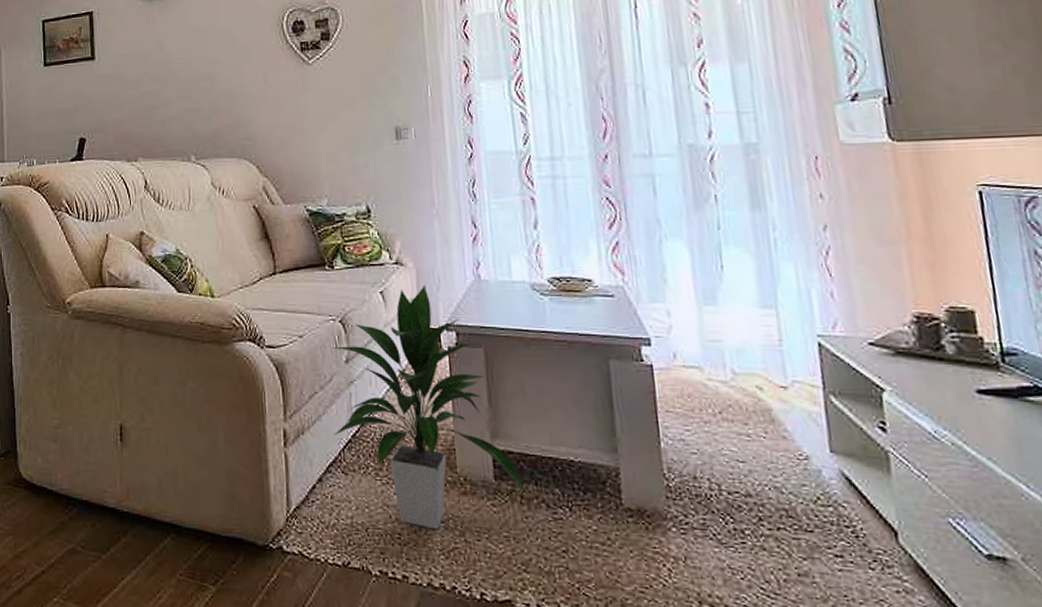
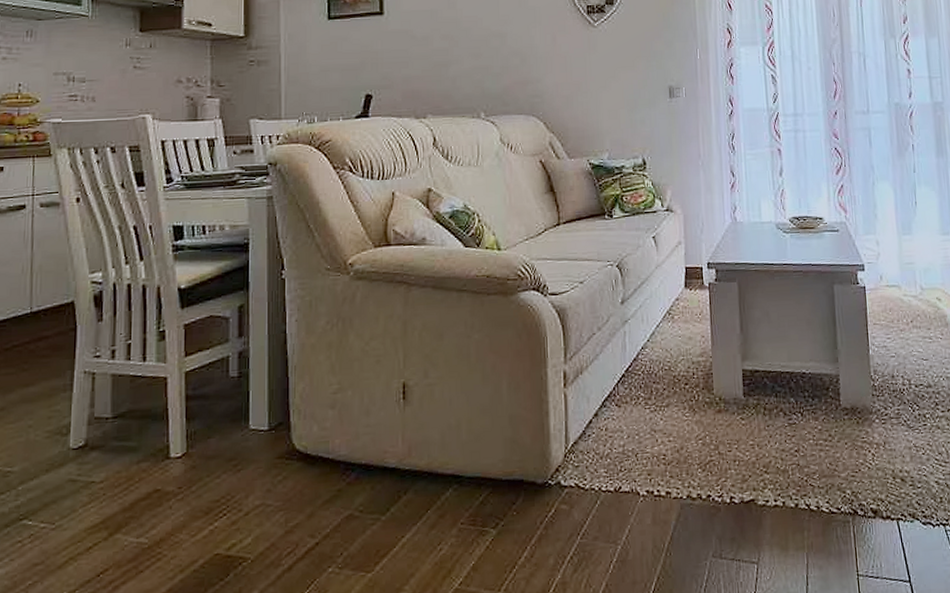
indoor plant: present [331,284,529,530] -> none [609,228,770,447]

